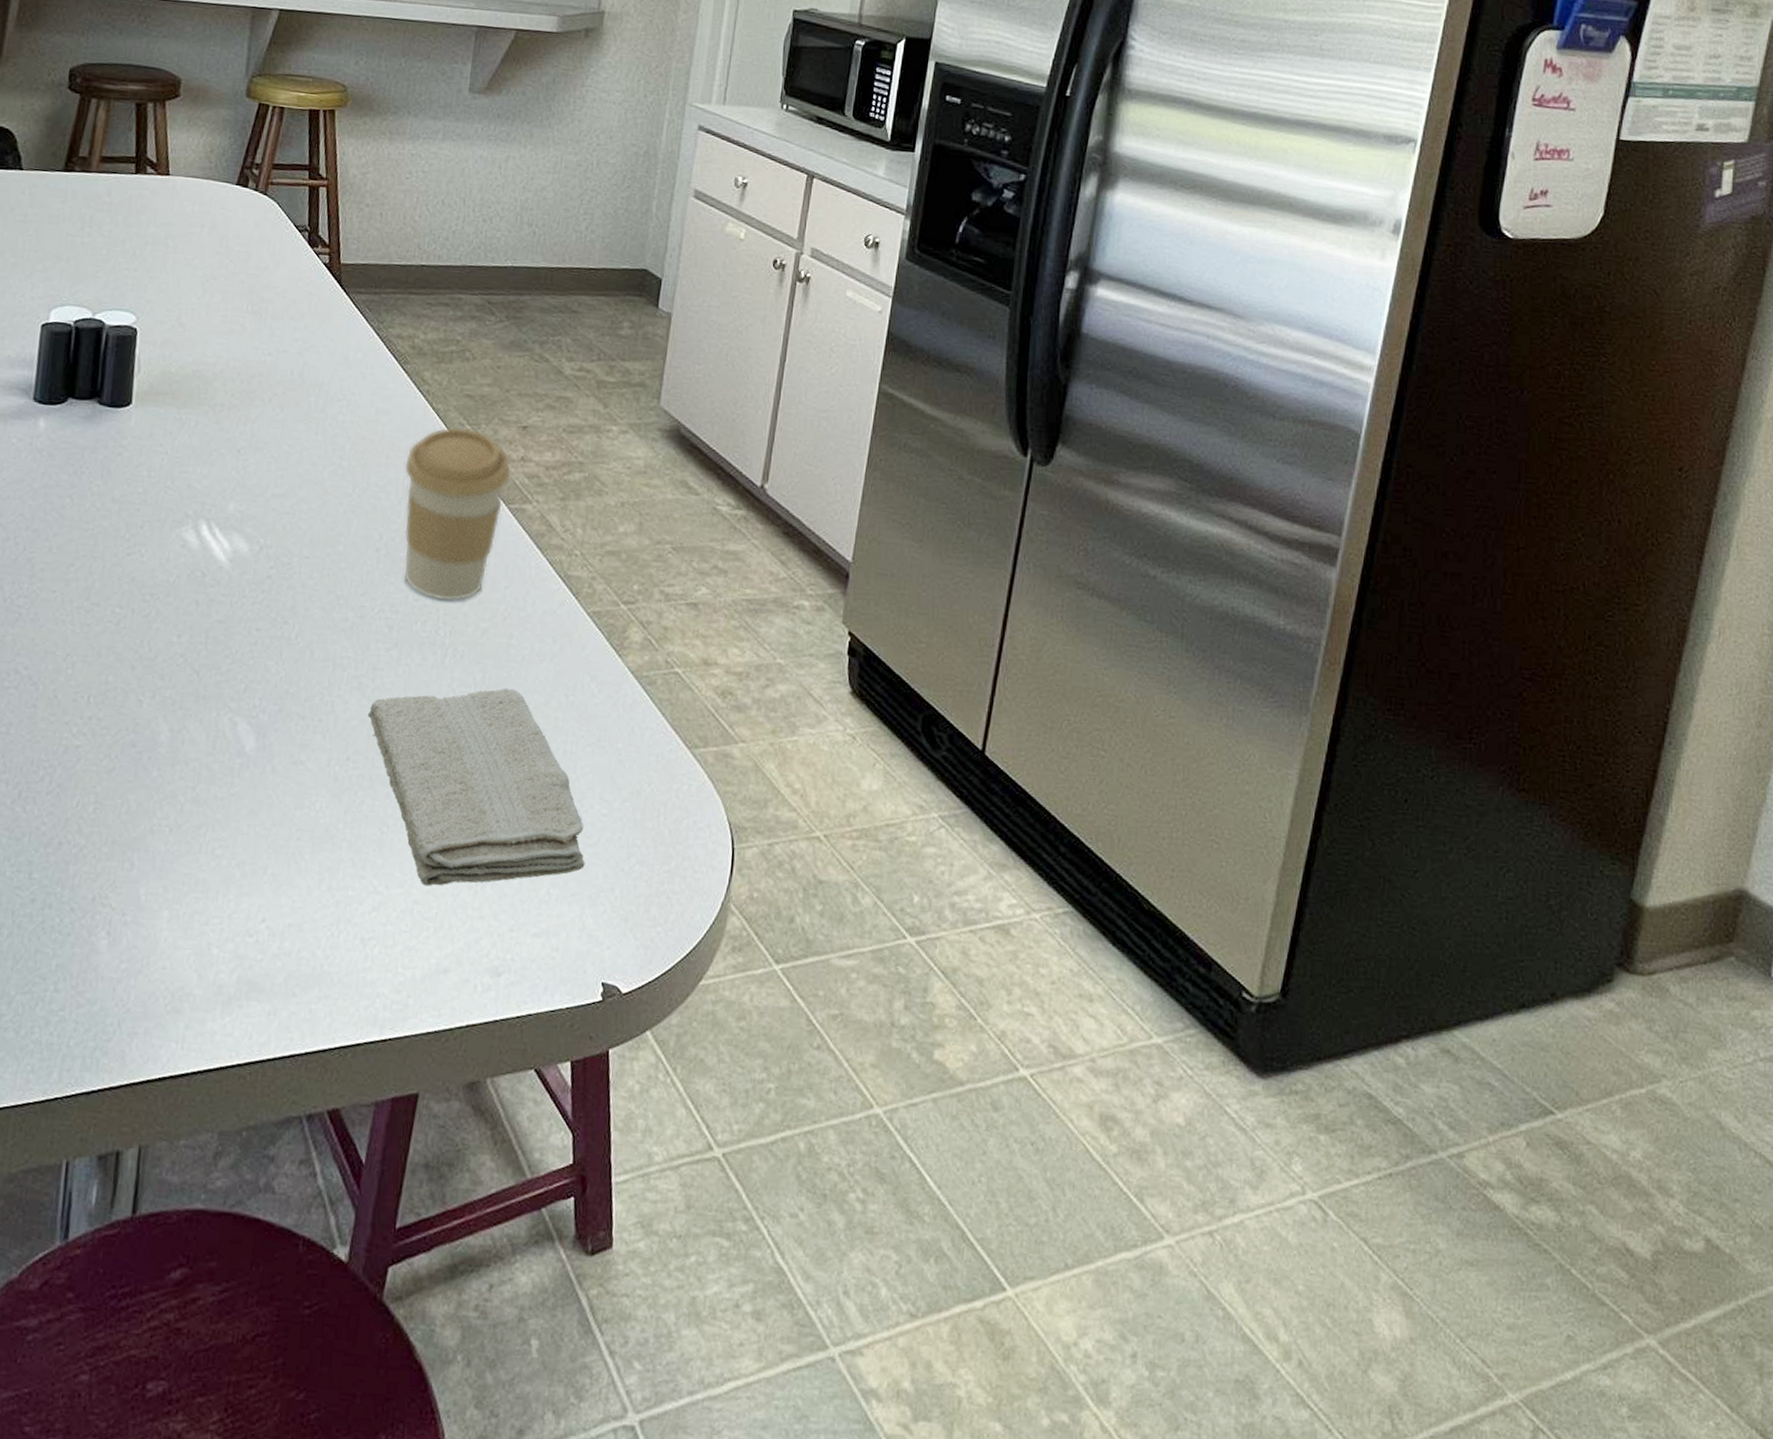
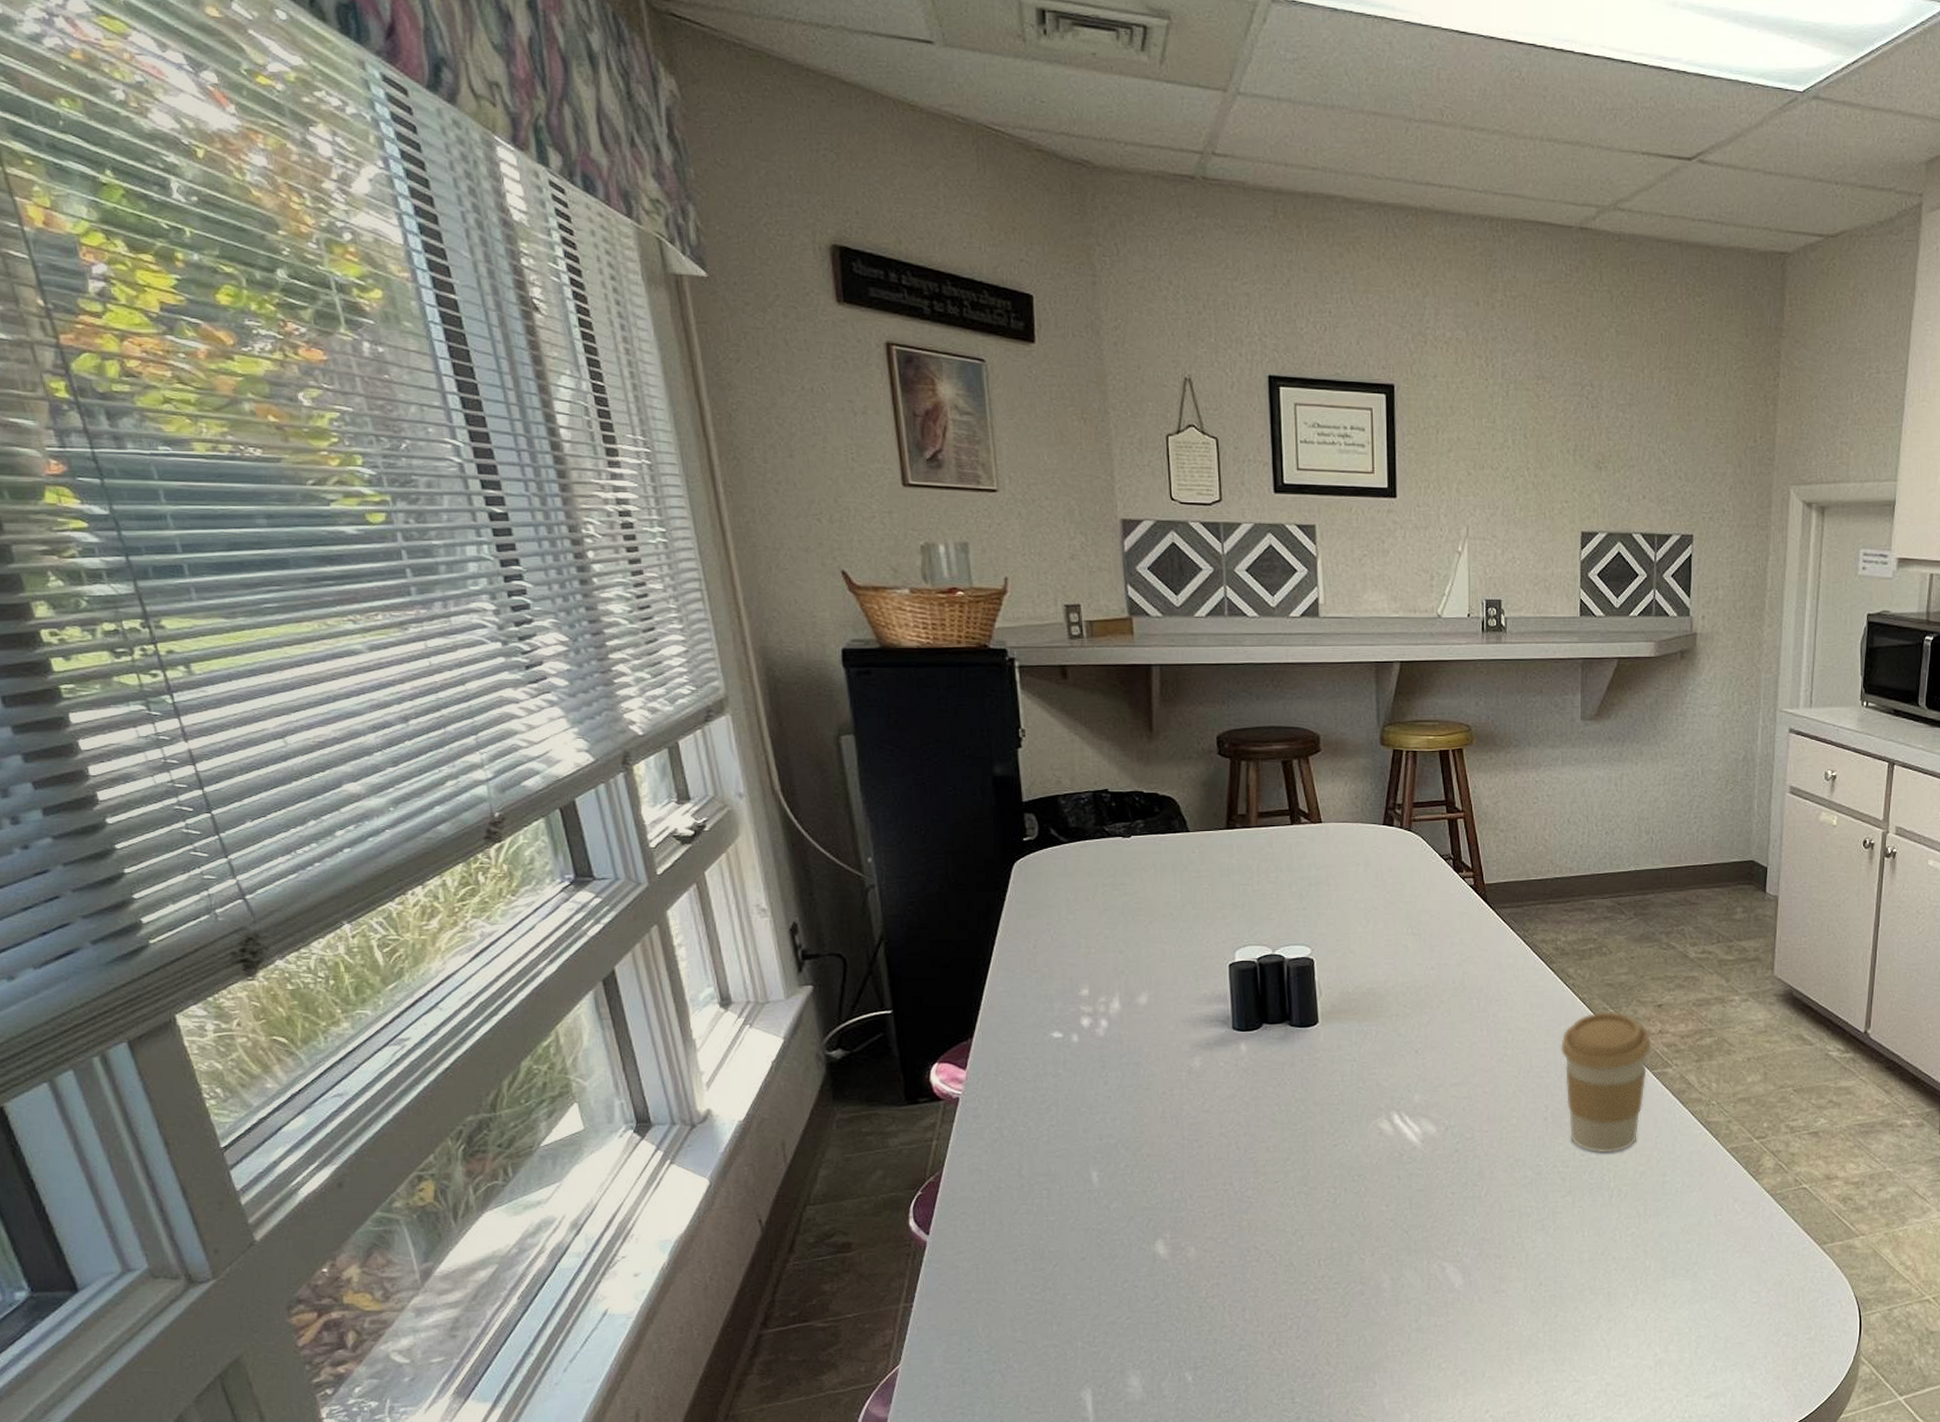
washcloth: present [367,687,585,887] -> none [1552,1215,1742,1372]

